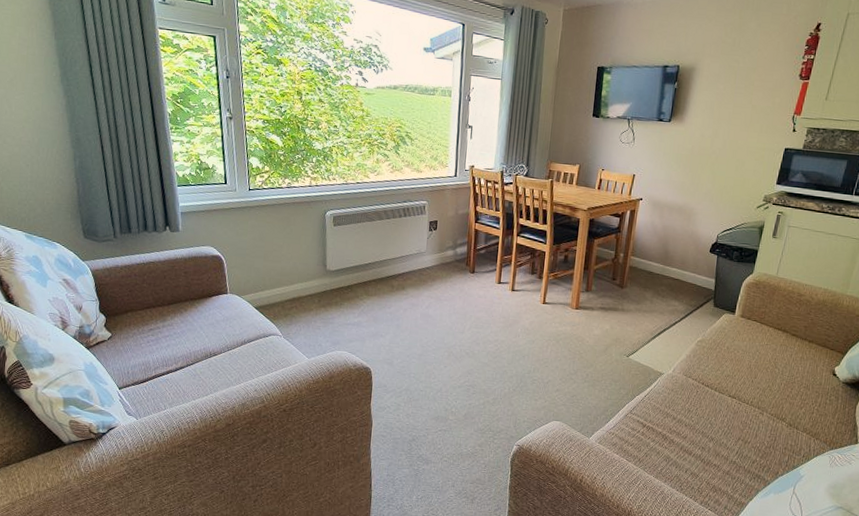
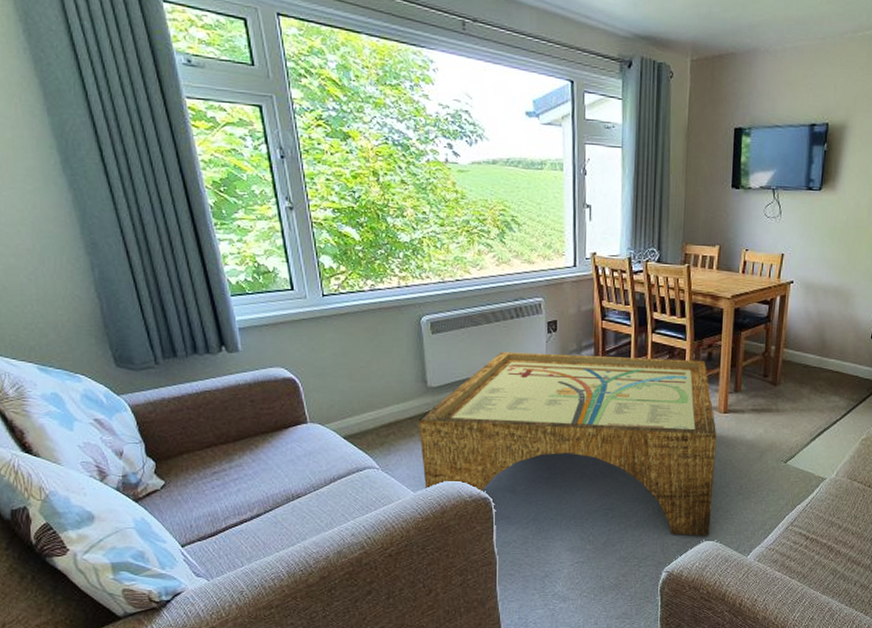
coffee table: none [316,244,569,417] -> present [418,352,717,536]

